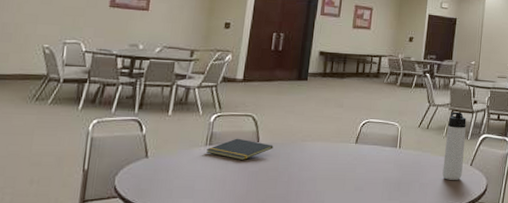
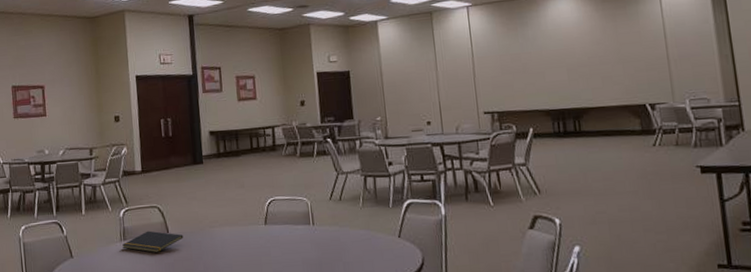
thermos bottle: present [442,111,467,180] -> none [362,177,391,256]

